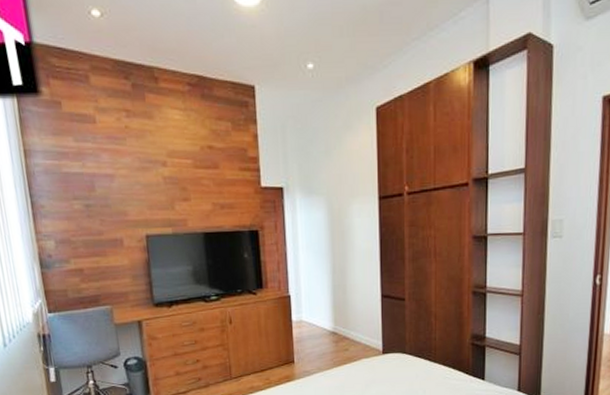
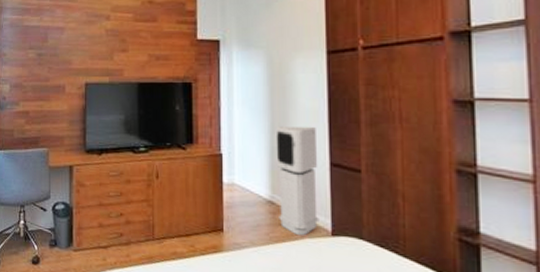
air purifier: none [336,264,373,358] -> present [275,126,319,236]

